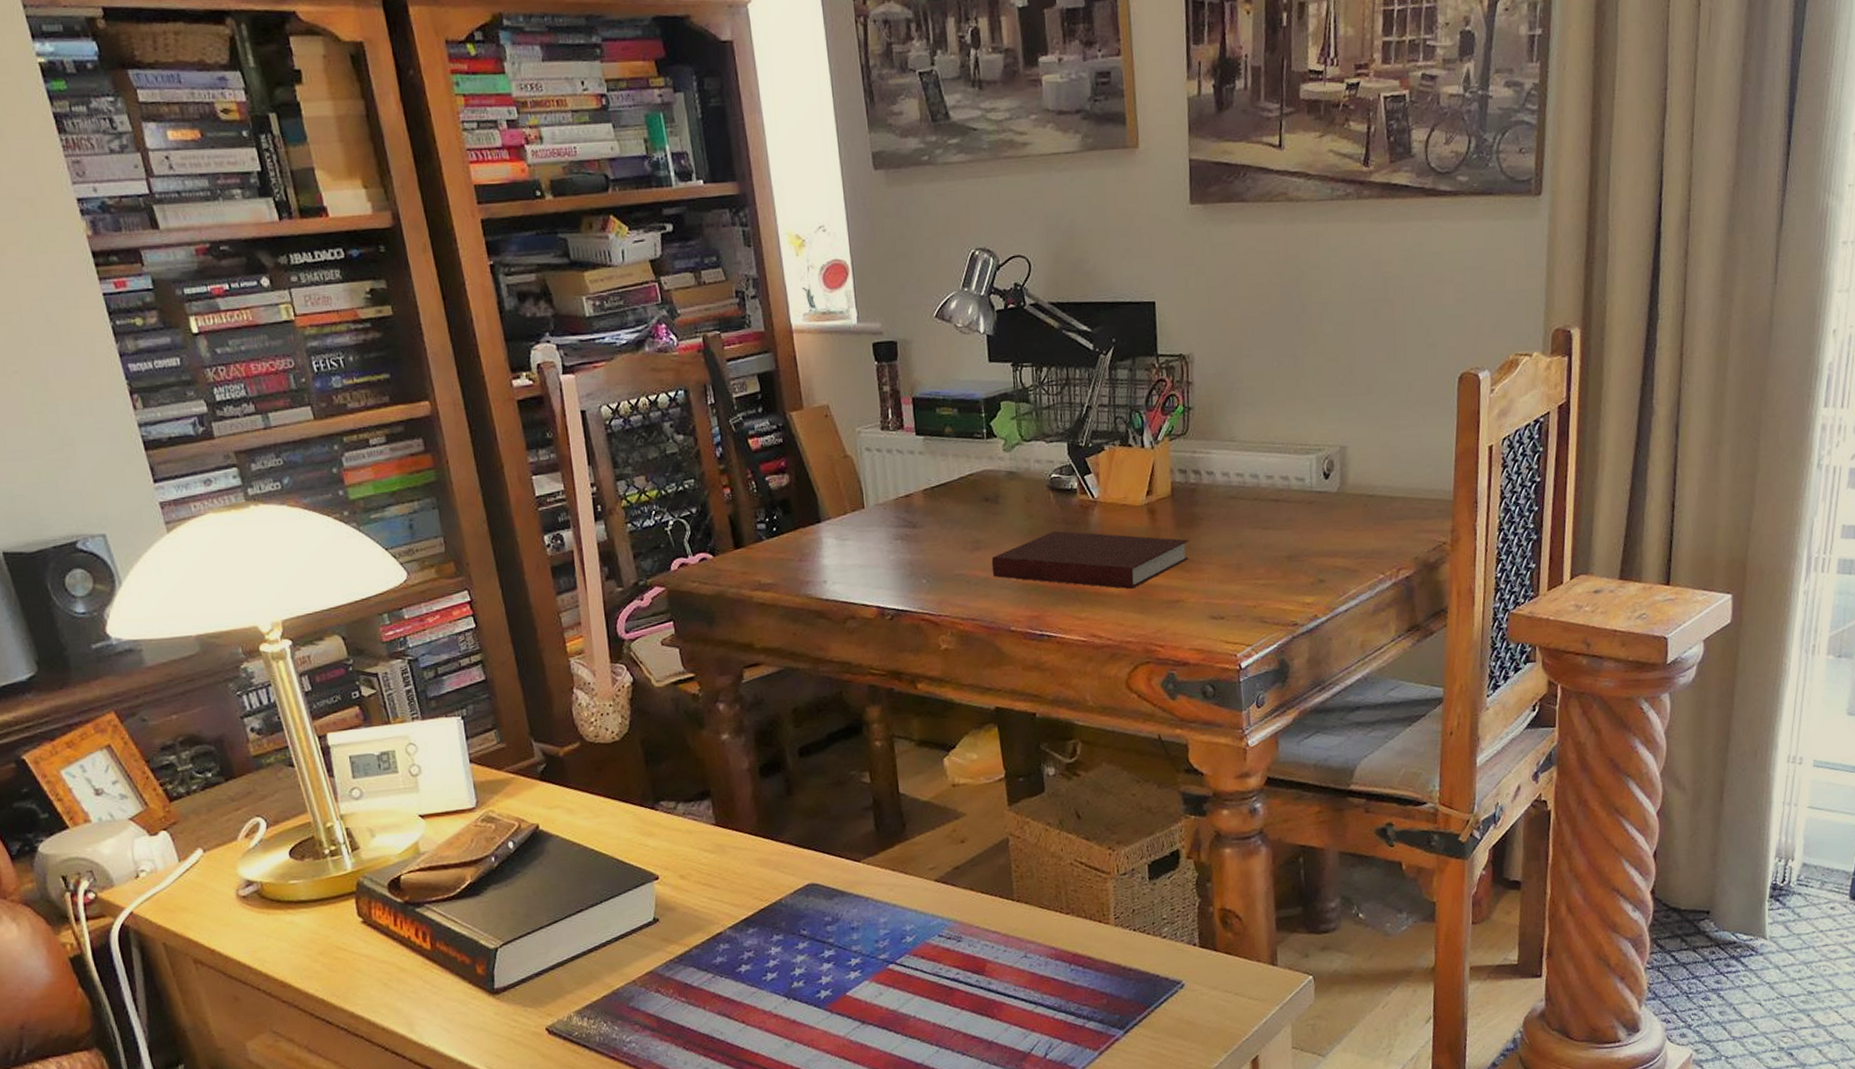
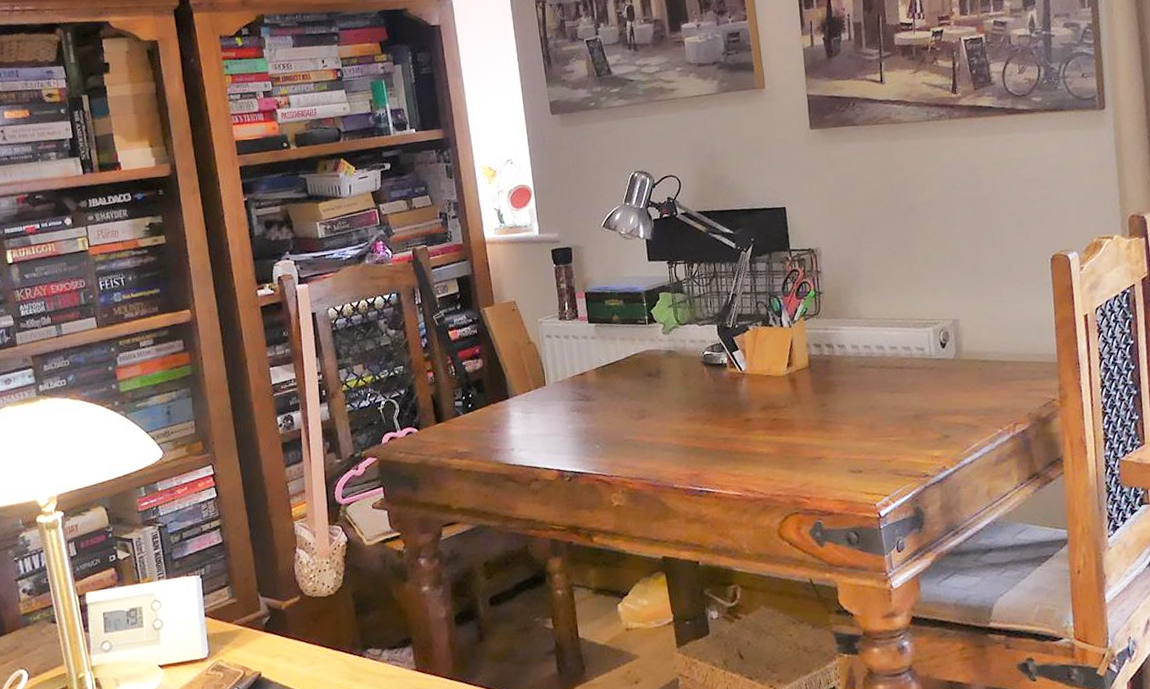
notebook: present [991,531,1189,589] -> none [655,399,828,448]

